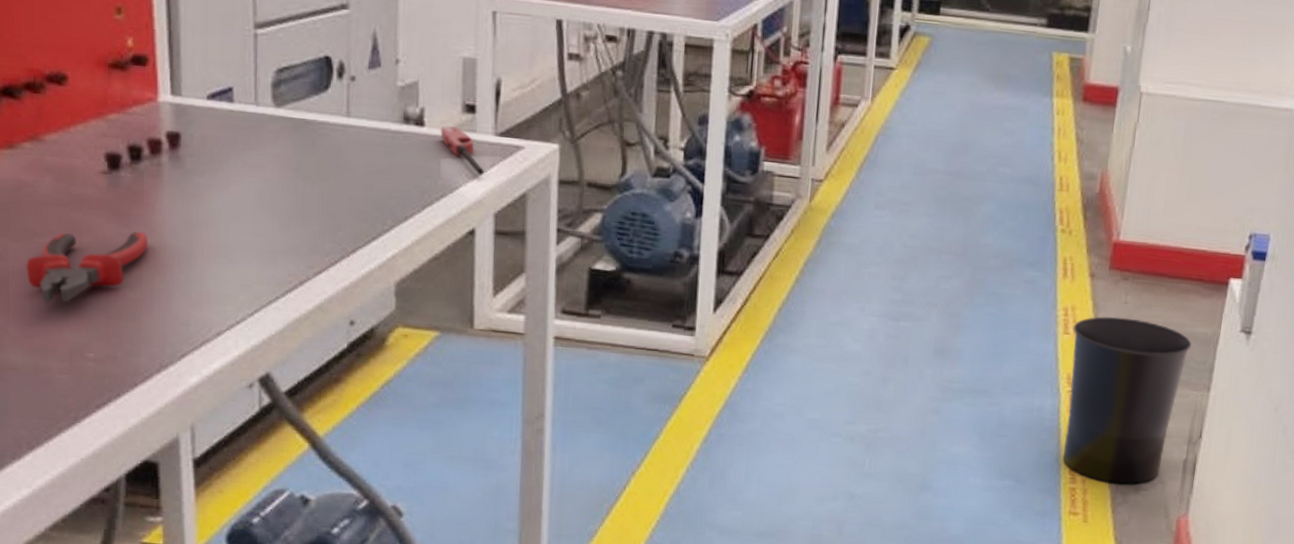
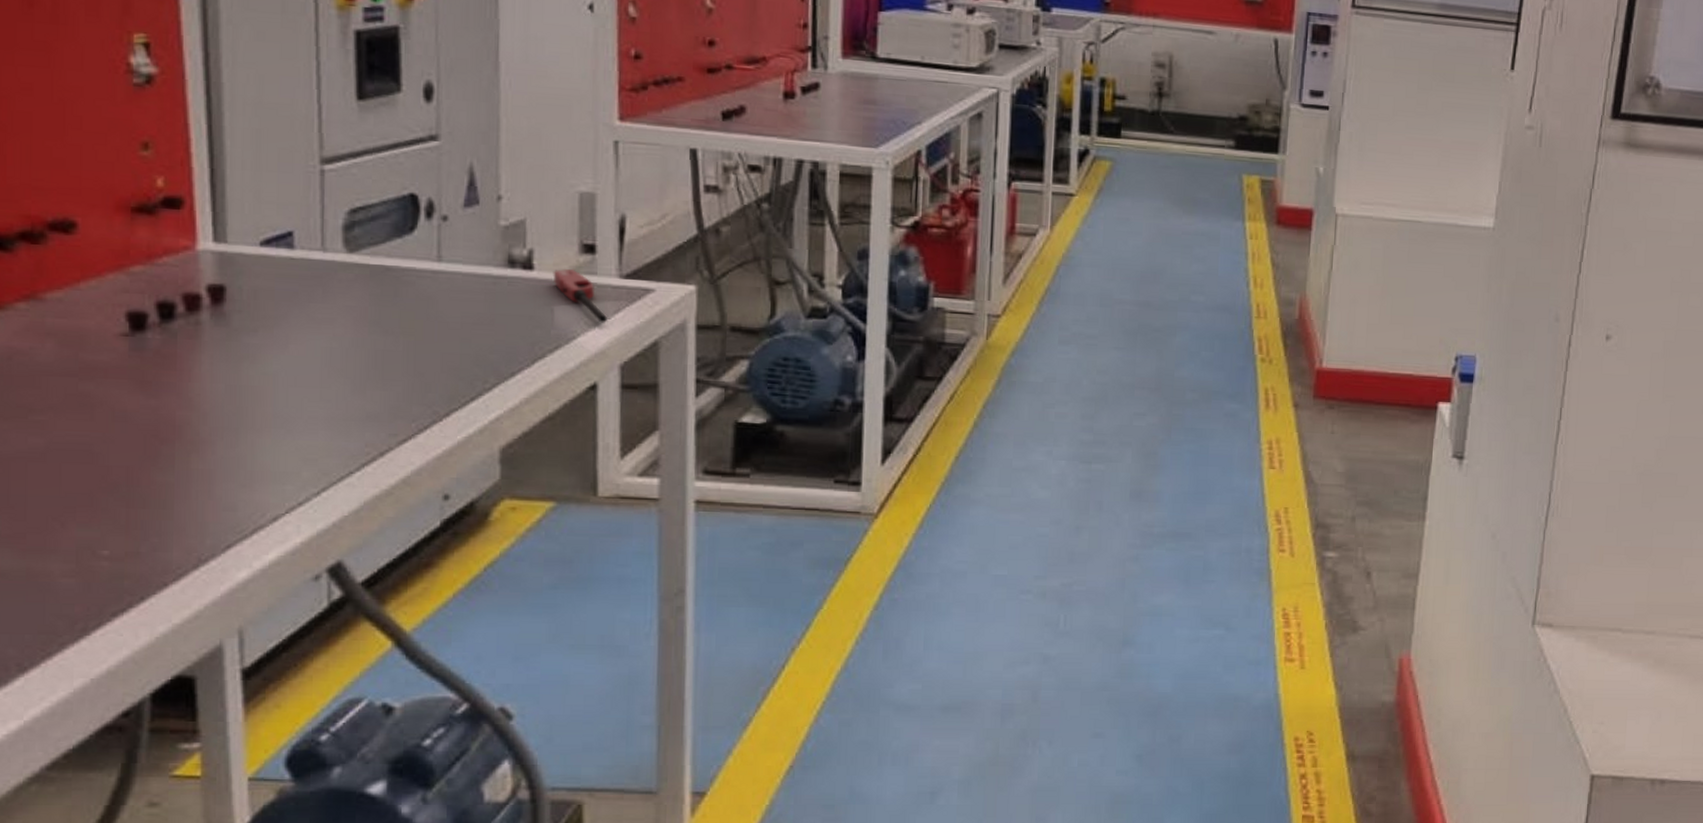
pliers: present [25,232,149,304] -> none [17,403,183,494]
waste bin: present [1062,316,1192,484] -> none [1274,448,1403,625]

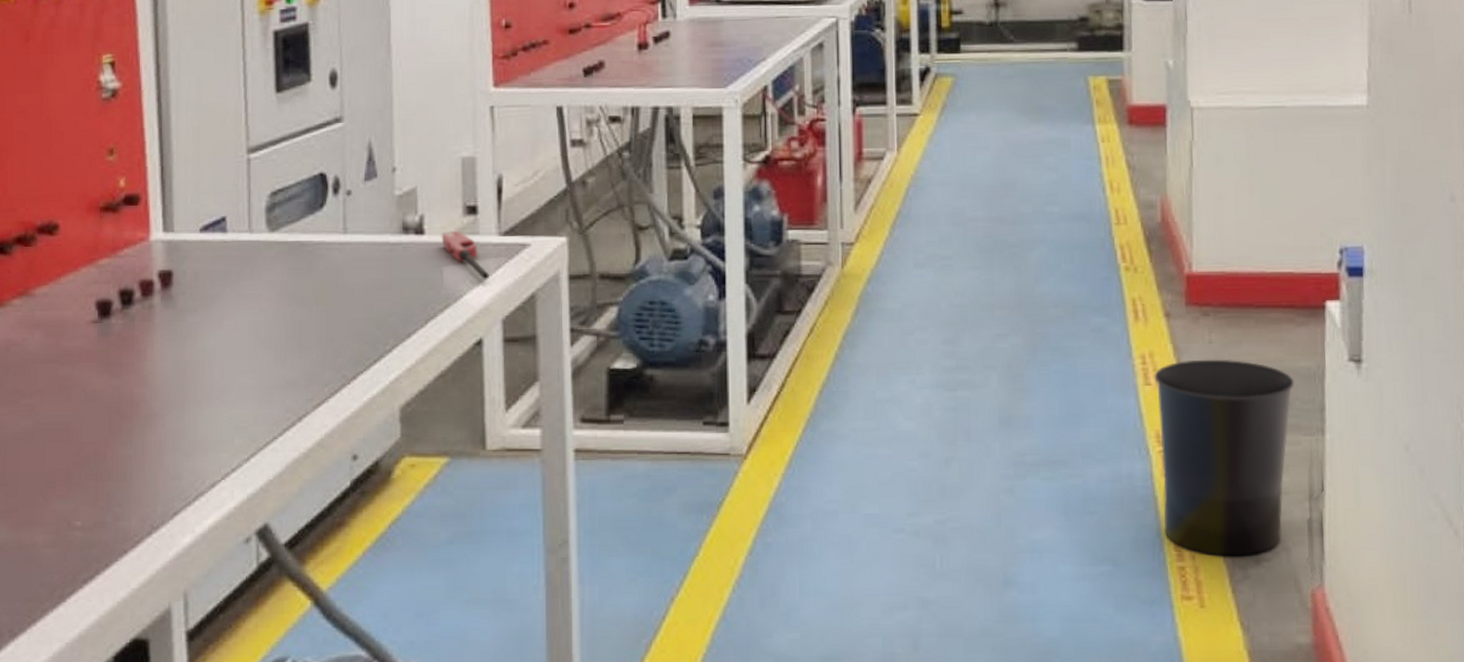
waste bin: none [1274,448,1403,625] -> present [1154,359,1294,557]

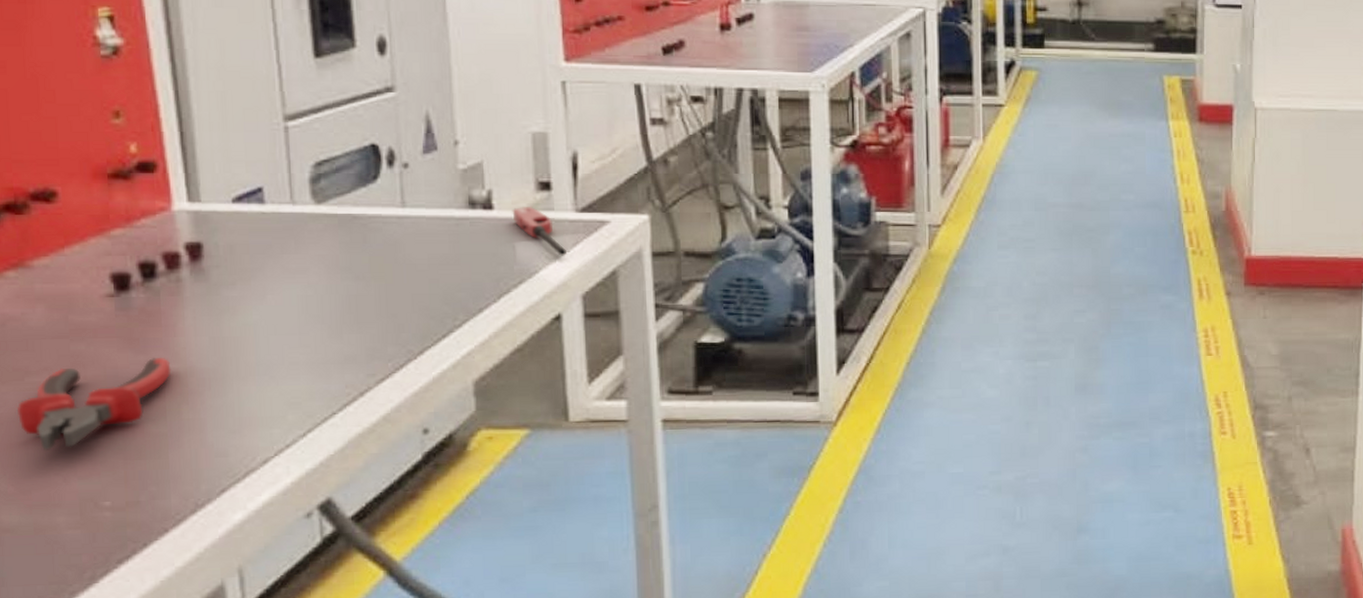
pliers: none [12,382,140,471] -> present [16,358,172,452]
waste bin: present [1154,359,1294,557] -> none [1215,332,1335,501]

